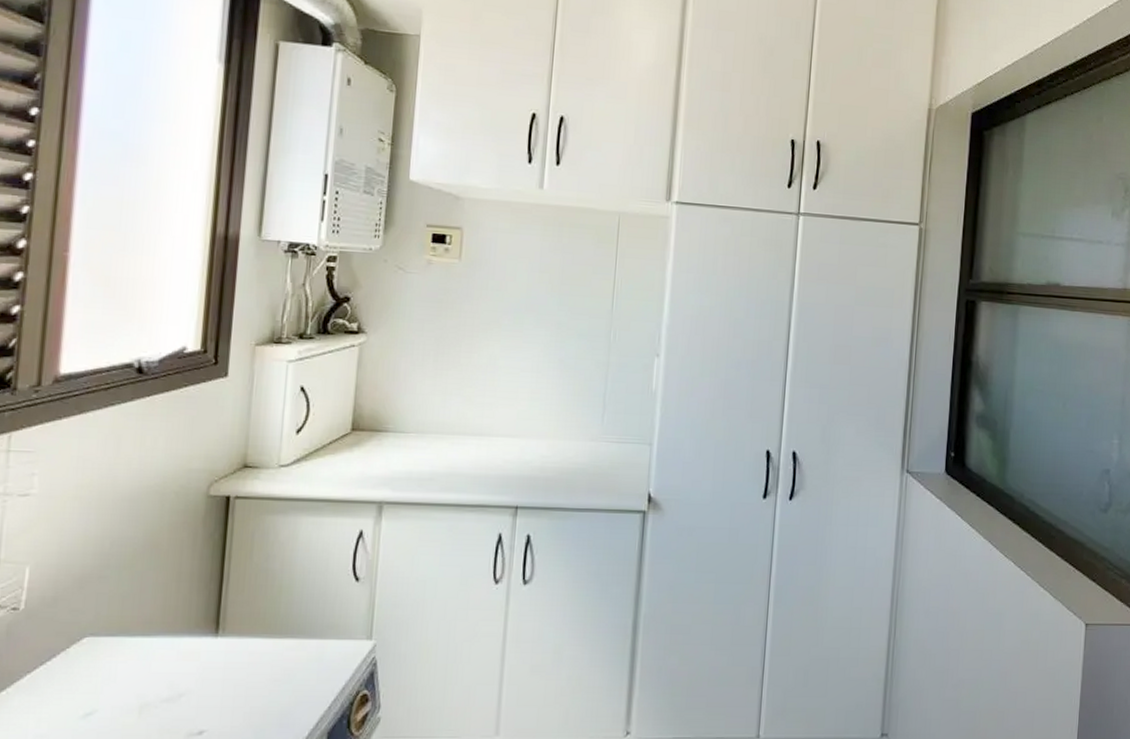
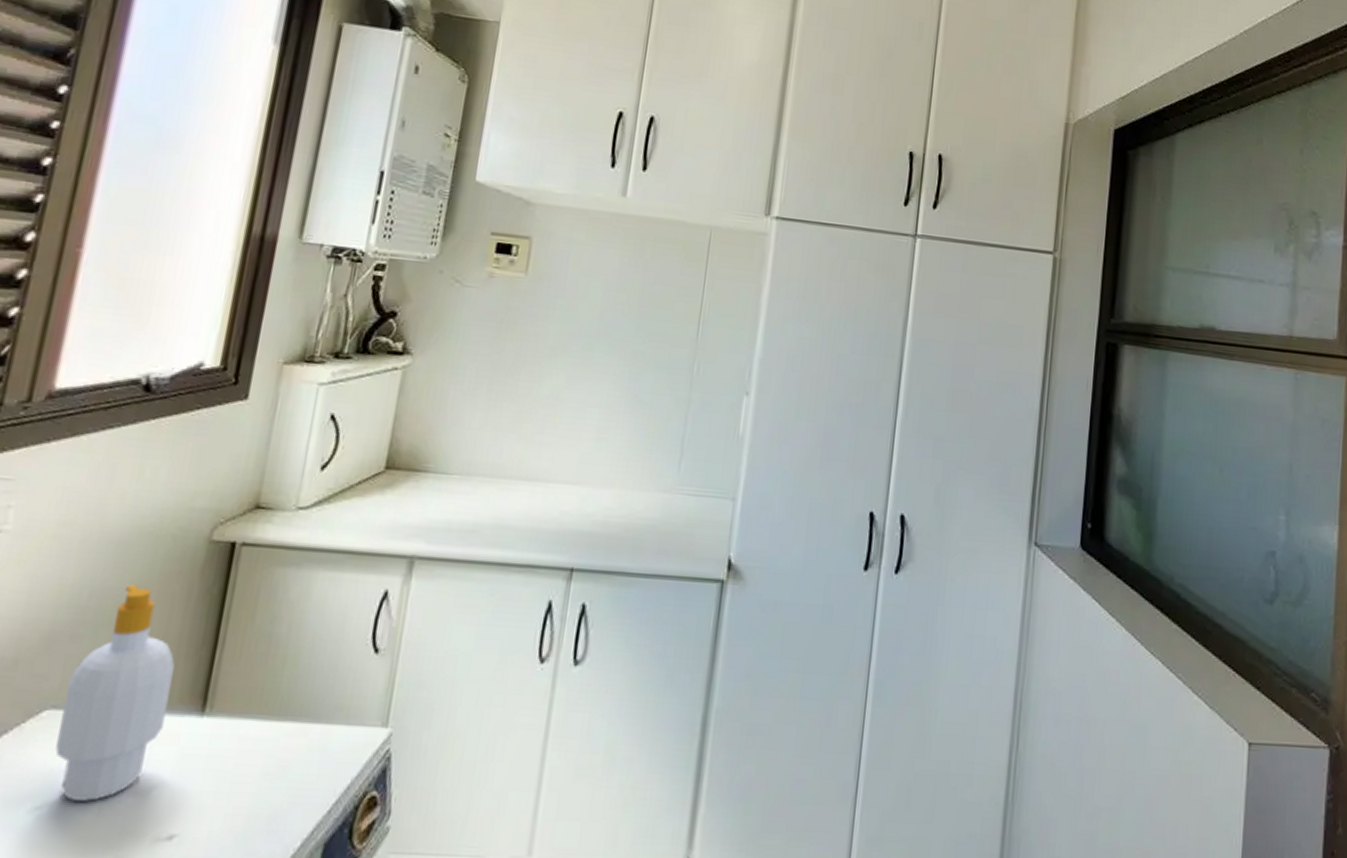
soap bottle: none [97,534,189,707] -> present [55,584,175,801]

